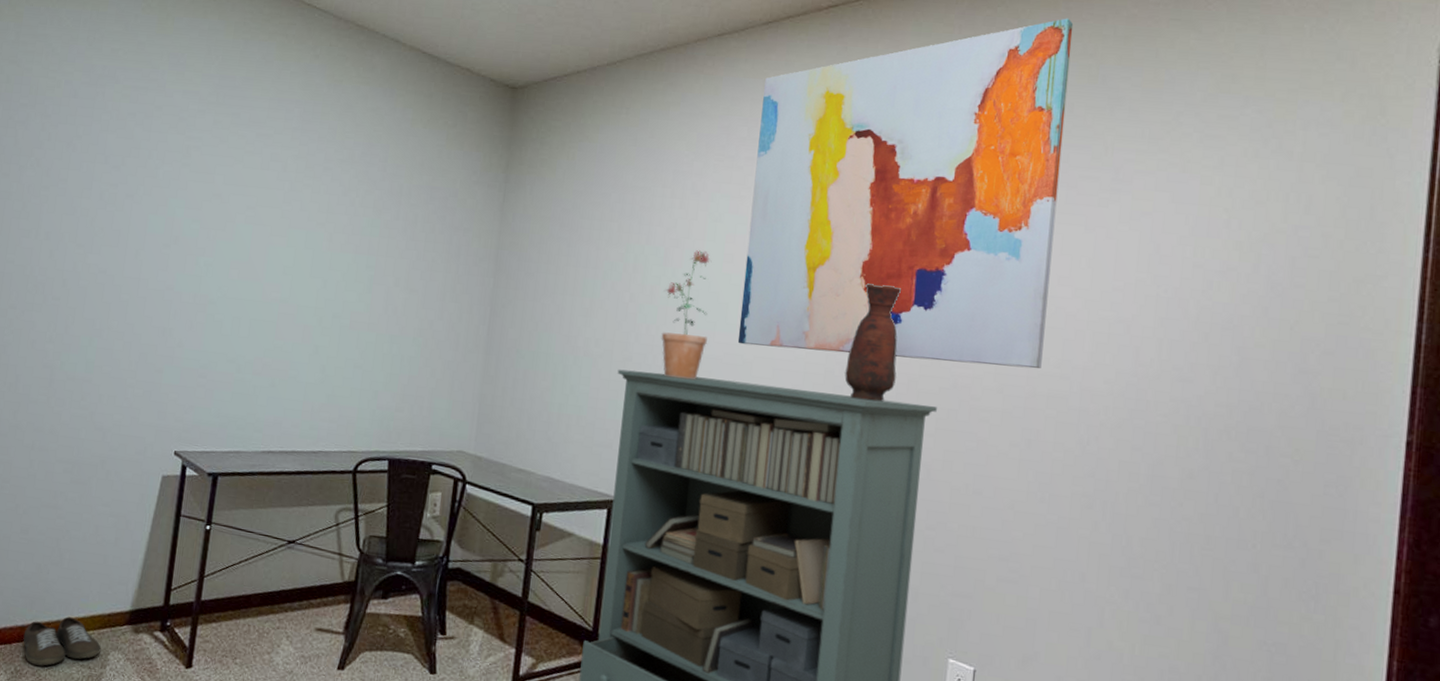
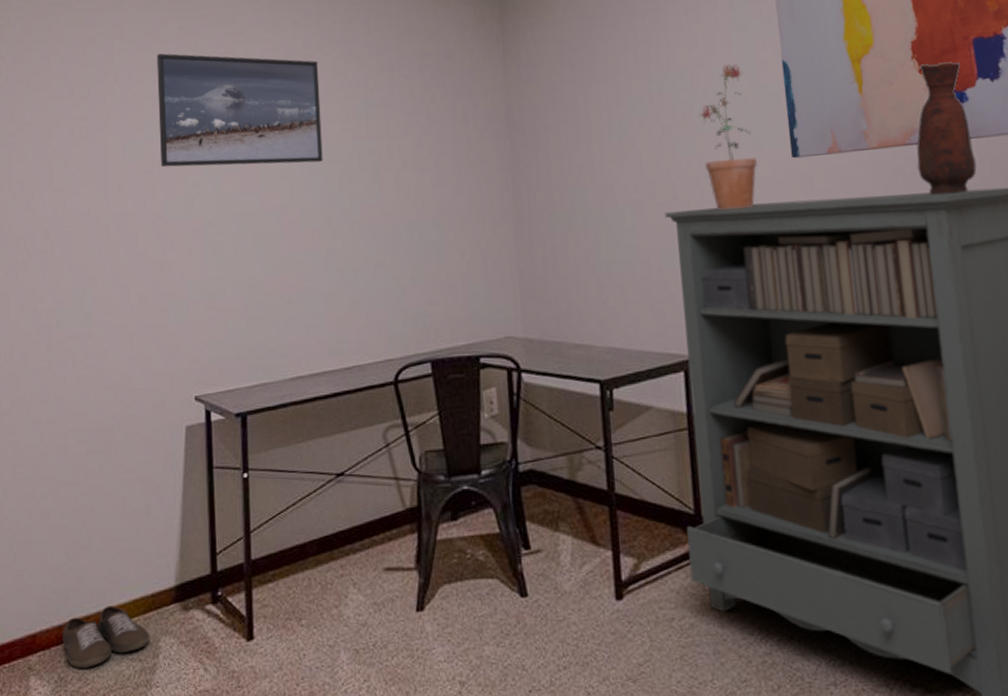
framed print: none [178,140,336,266] -> present [156,53,323,168]

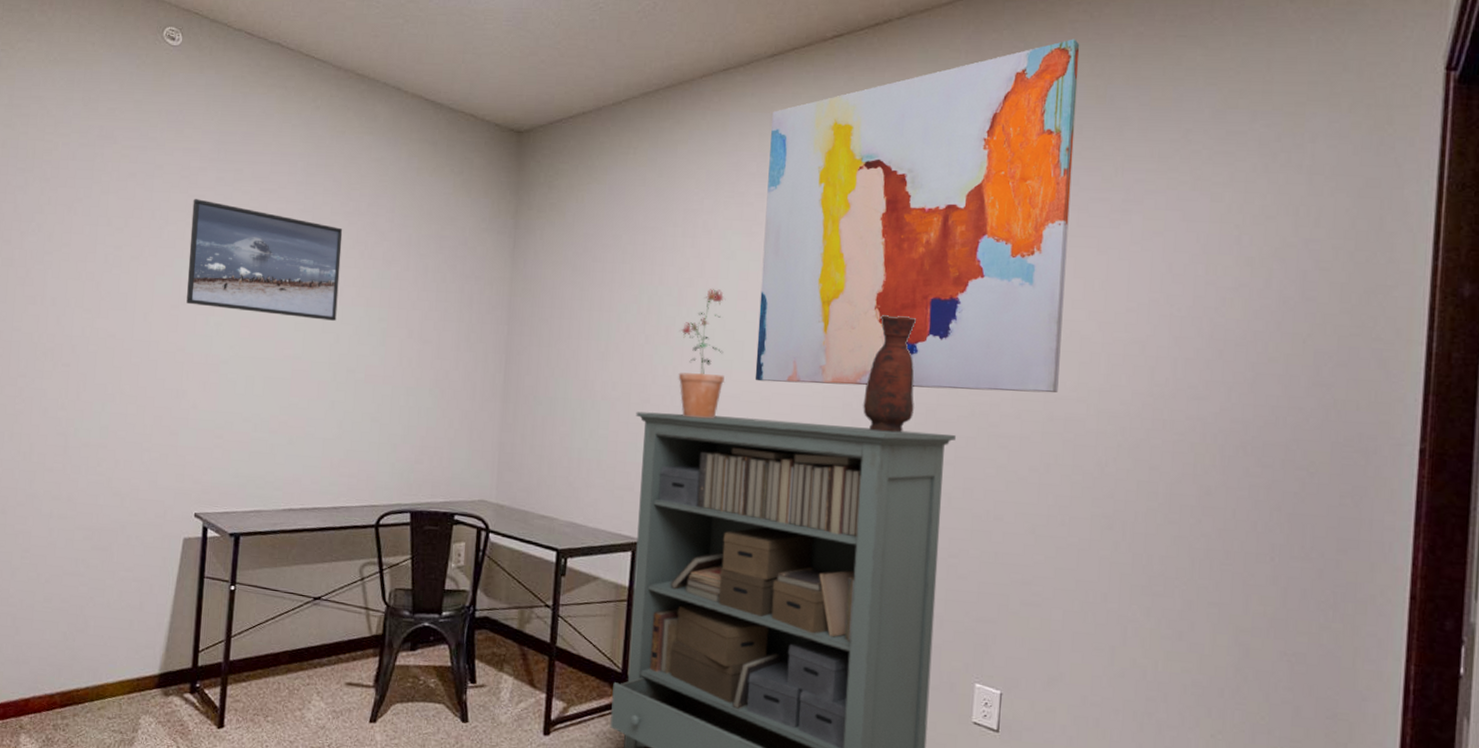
shoe: present [62,606,150,668] -> none [52,683,132,733]

